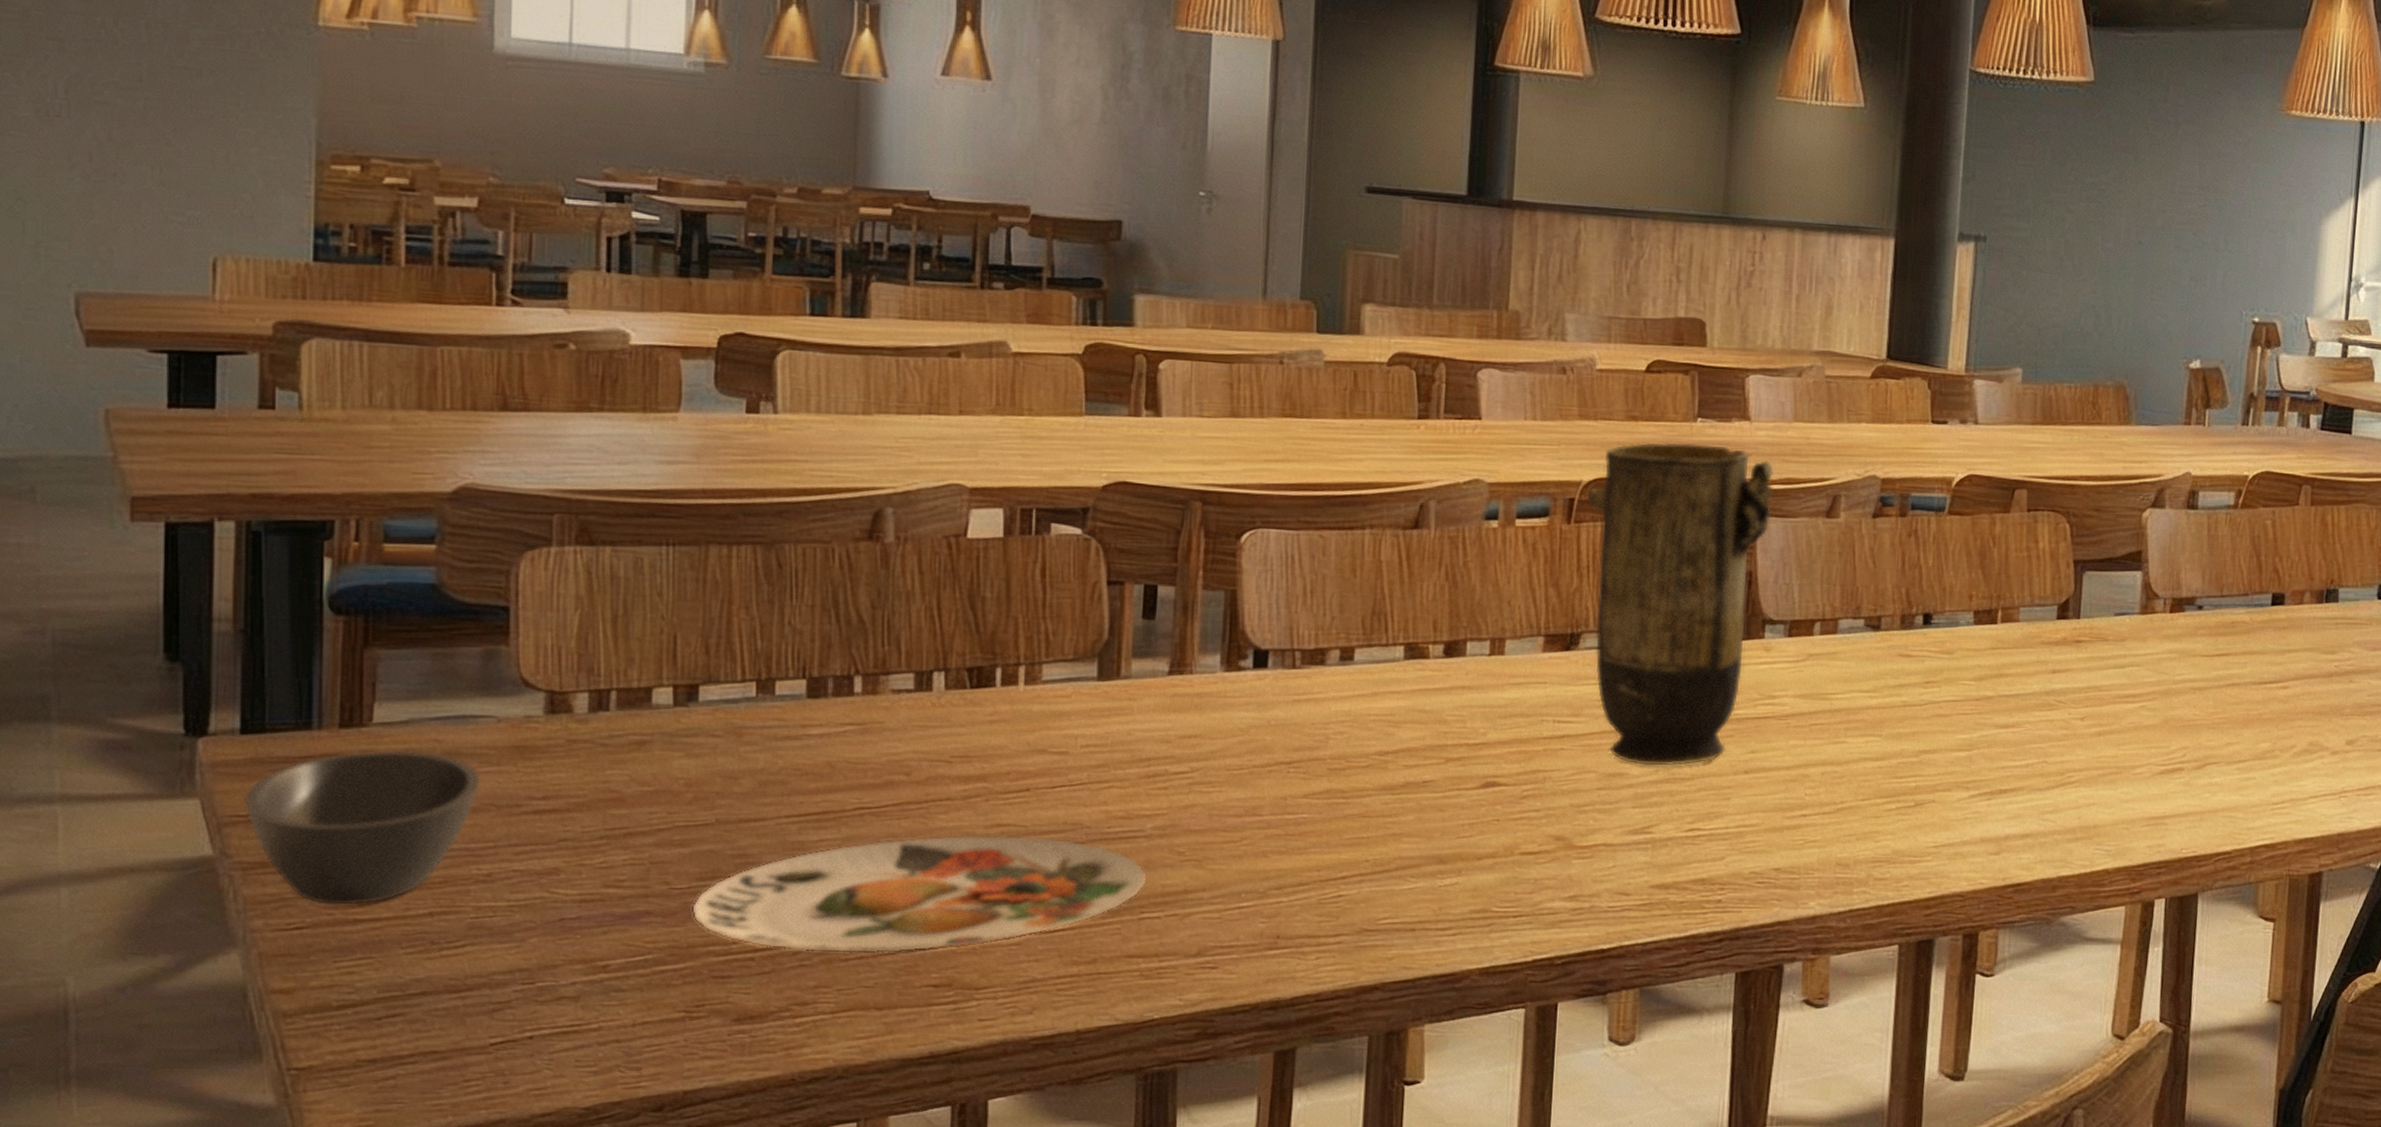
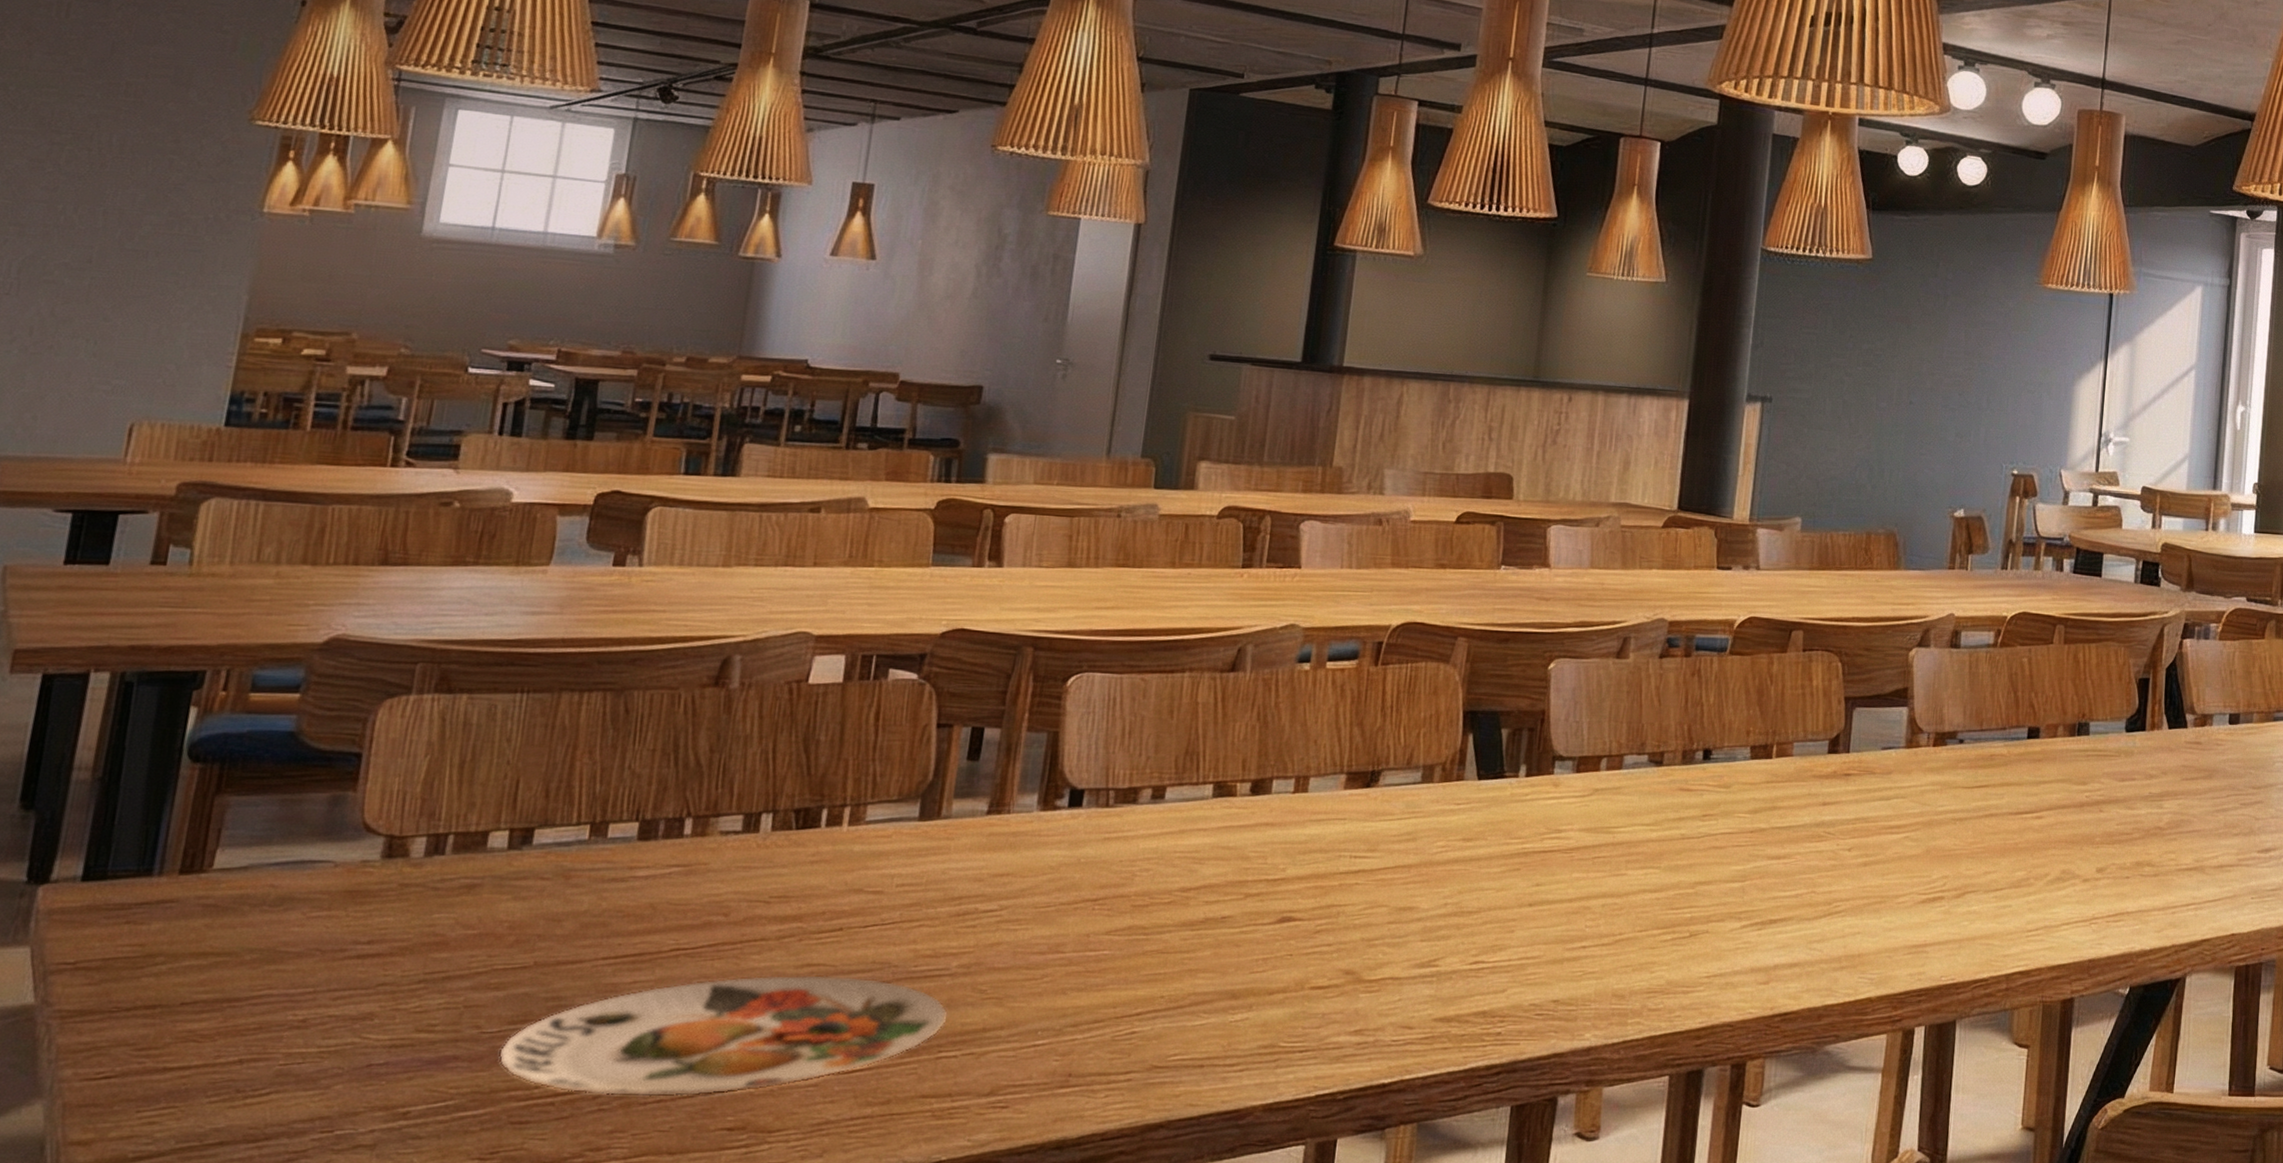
bowl: present [244,750,480,906] -> none [73,896,310,1054]
vase: present [1587,442,1775,767] -> none [1393,588,1570,900]

